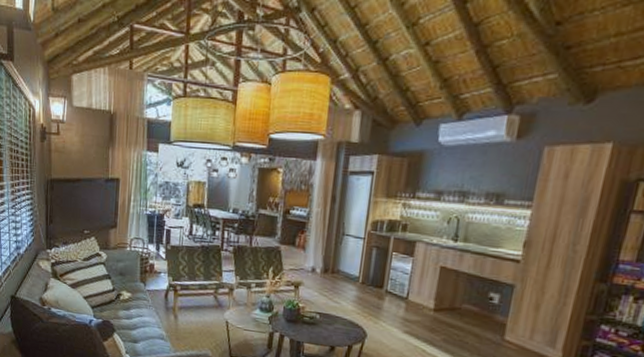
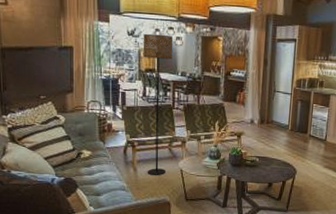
floor lamp: none [188,164,226,326] -> present [143,33,174,175]

